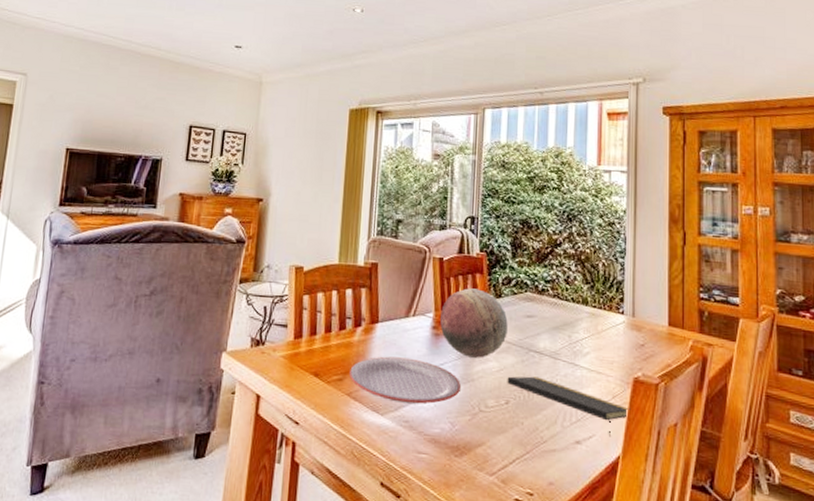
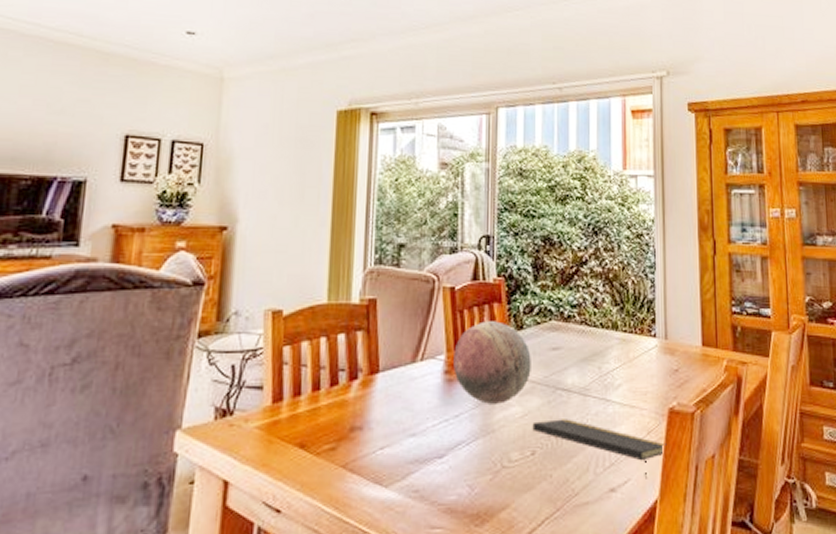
plate: present [349,356,462,404] -> none [344,412,481,469]

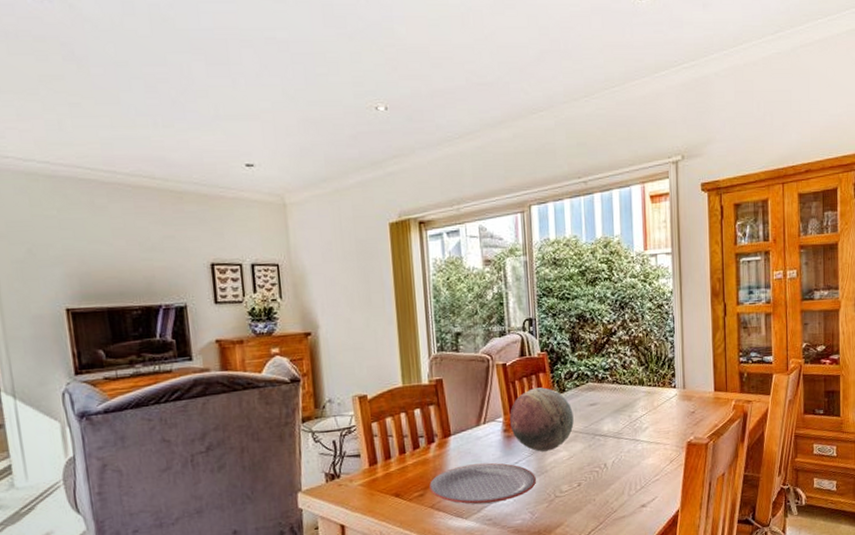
plate: none [344,412,481,469] -> present [429,462,537,505]
notepad: present [532,419,667,479] -> none [577,457,686,496]

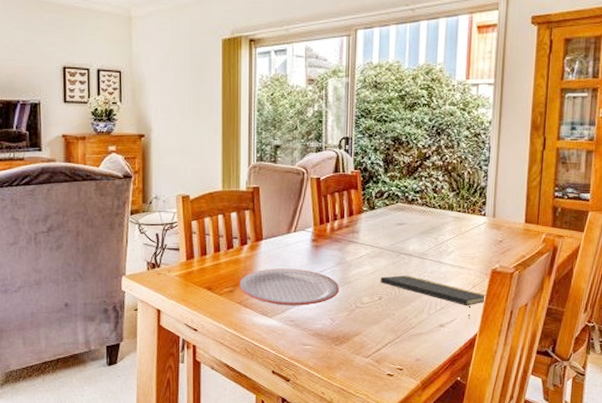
decorative orb: present [510,387,574,452] -> none [319,203,381,263]
notepad: none [577,457,686,496] -> present [380,275,488,319]

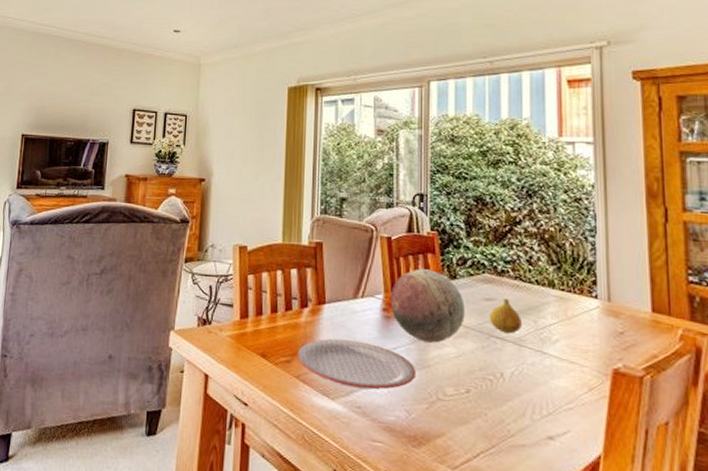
decorative orb: none [319,203,381,263] -> present [391,269,465,343]
notepad: present [380,275,488,319] -> none [467,363,611,434]
fruit: none [400,221,426,250] -> present [489,298,522,334]

